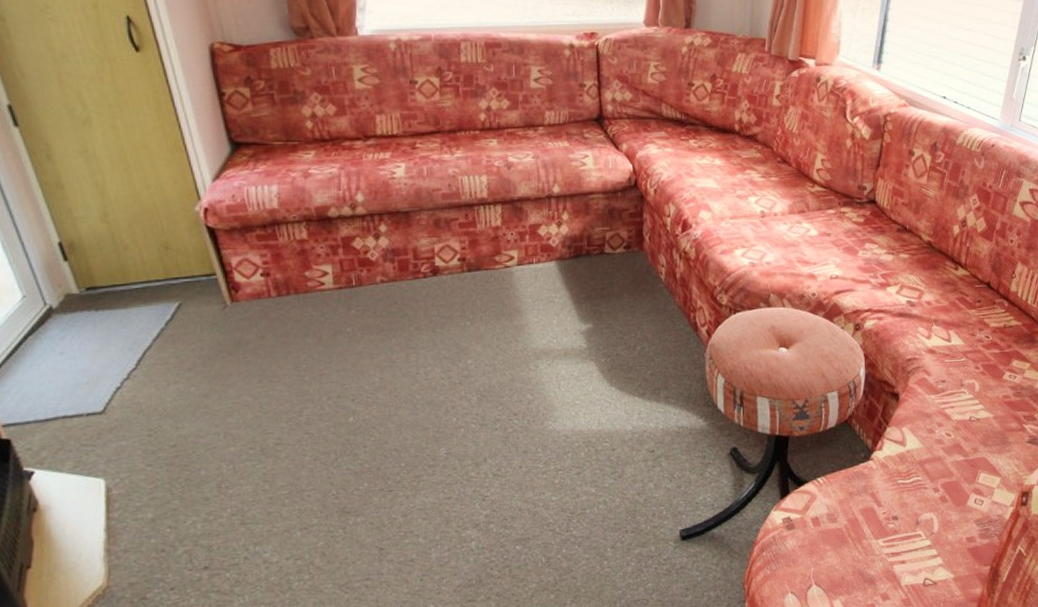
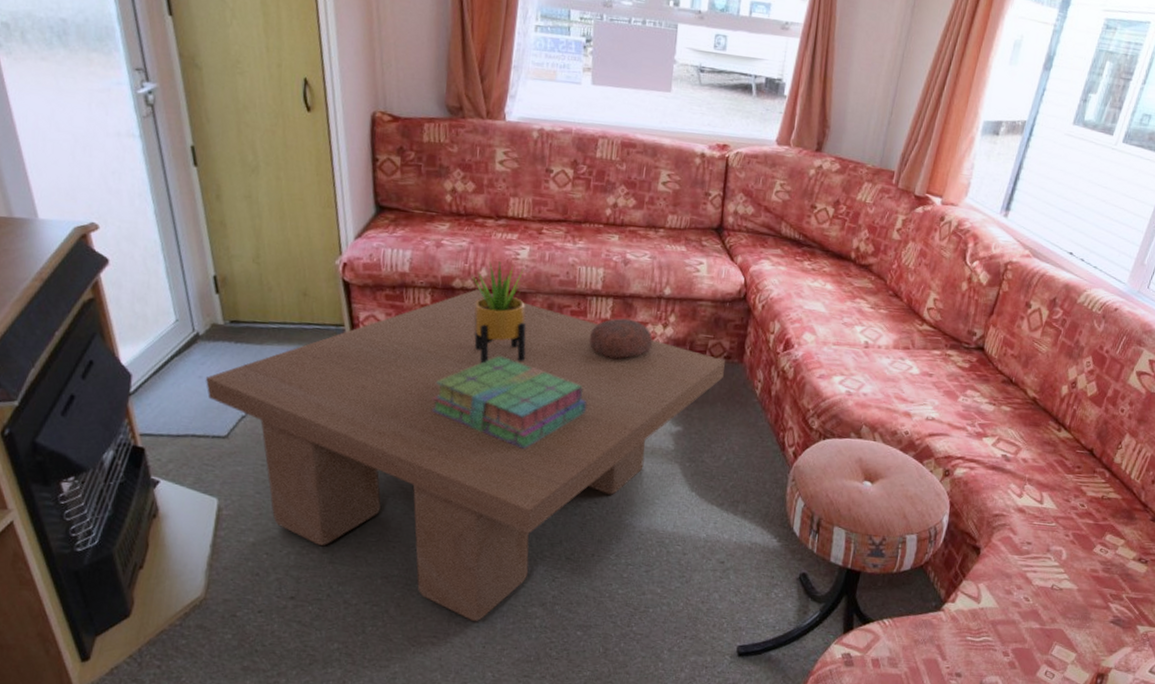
coffee table: none [67,215,627,556] -> present [205,289,726,621]
stack of books: none [324,281,490,372] -> present [431,356,586,449]
potted plant: none [346,183,418,292] -> present [470,261,526,364]
decorative bowl: none [482,223,548,266] -> present [589,318,652,359]

